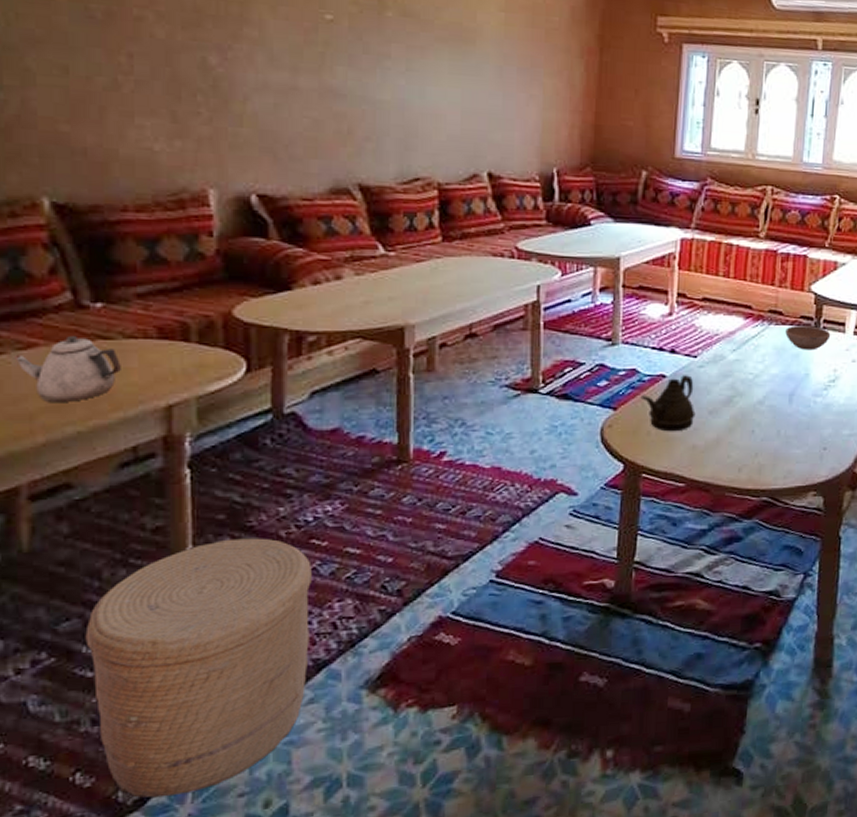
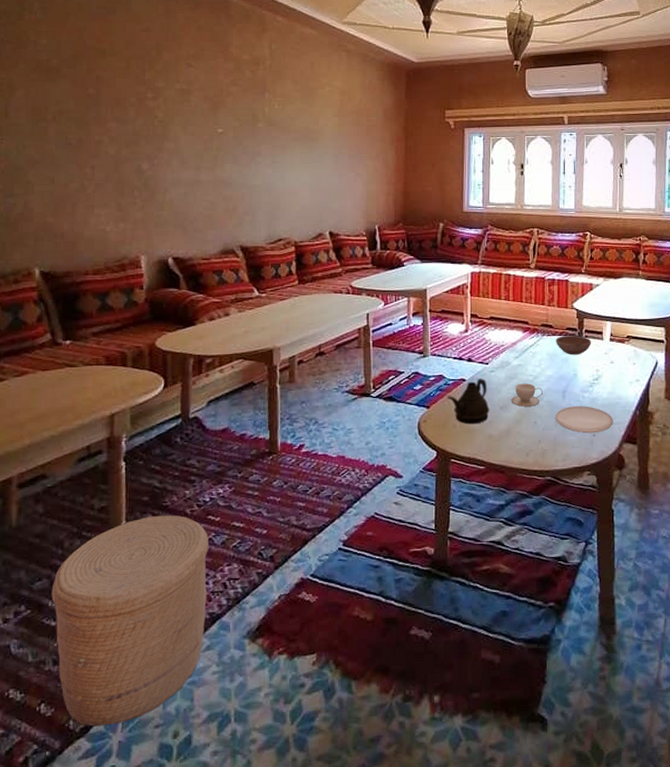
teapot: present [13,336,121,403] -> none [12,365,81,415]
teacup: none [724,383,766,412] -> present [512,383,544,407]
plate: none [777,413,850,447] -> present [554,406,613,434]

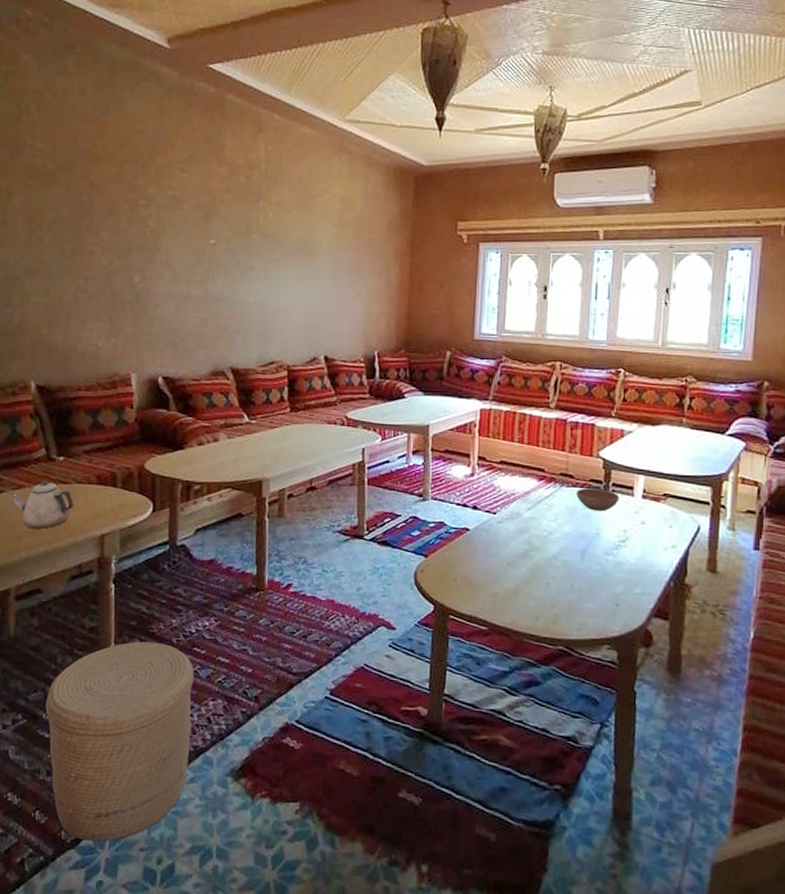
teapot: none [12,365,81,415] -> present [10,481,73,530]
teapot: present [448,378,490,425] -> none [449,529,496,580]
teacup: present [512,383,544,407] -> none [521,538,559,566]
plate: present [554,406,613,434] -> none [570,569,641,603]

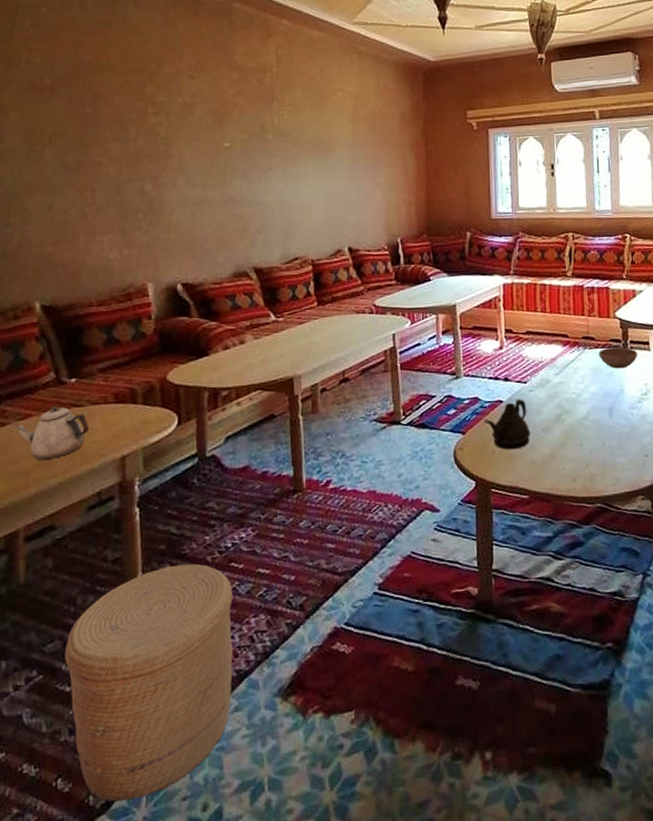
teapot: none [449,529,496,580] -> present [485,399,531,450]

